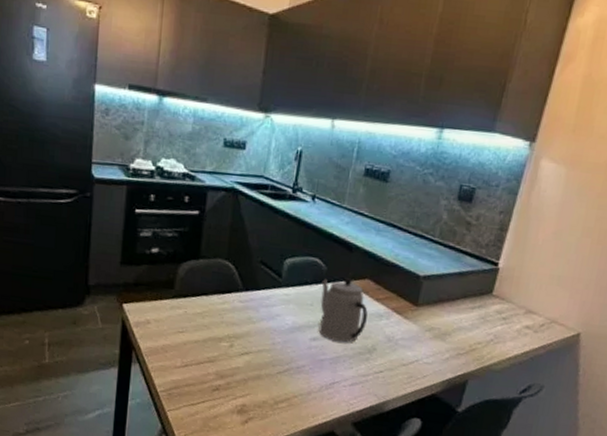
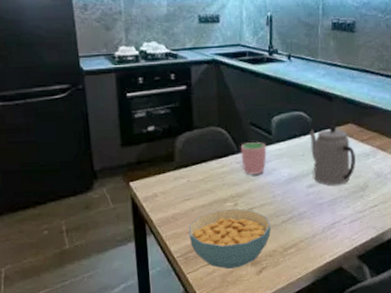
cereal bowl: none [176,348,266,414] -> present [188,208,272,270]
cup: none [245,282,274,318] -> present [240,141,267,175]

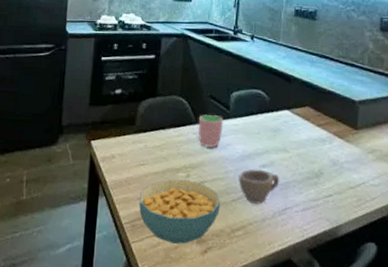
cup: none [286,190,327,222] -> present [238,169,280,204]
teapot: present [309,125,355,185] -> none [266,107,311,168]

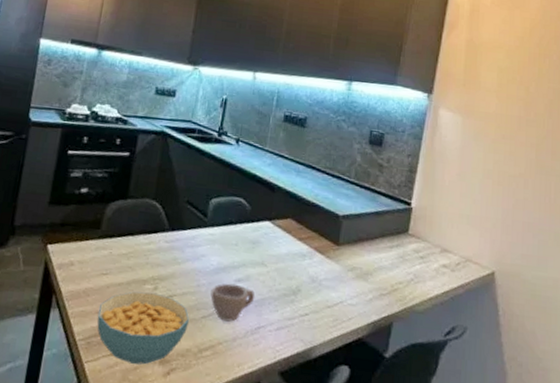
cup: present [198,114,224,148] -> none [170,221,200,258]

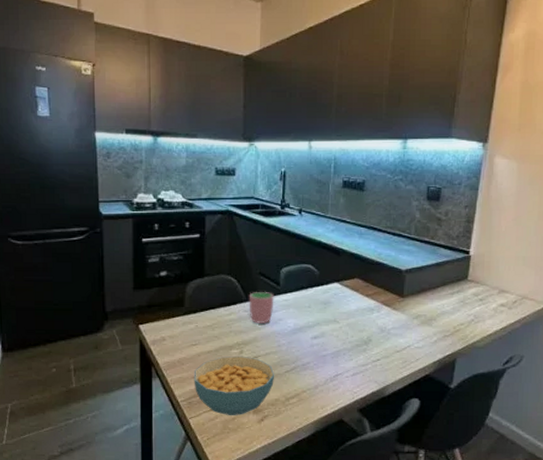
cup: none [170,221,200,258] -> present [249,291,274,324]
cup: present [210,283,255,322] -> none [291,341,331,373]

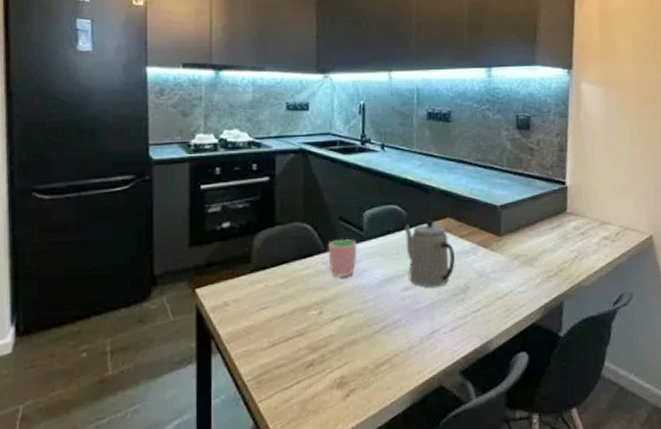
cereal bowl: present [193,355,275,416] -> none [263,317,362,395]
teapot: none [316,279,360,338] -> present [404,220,455,287]

